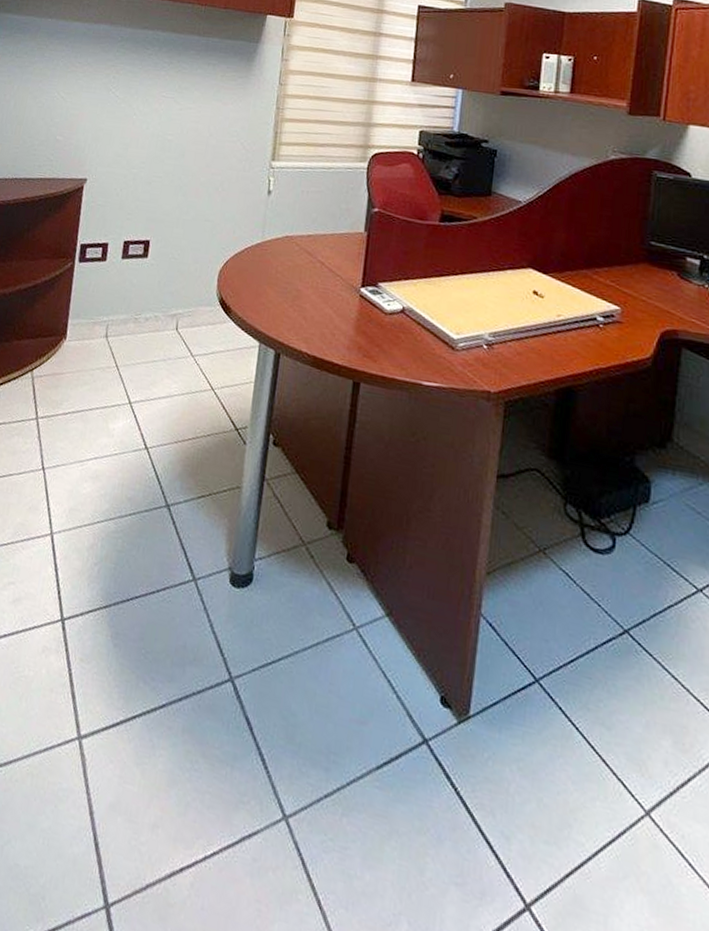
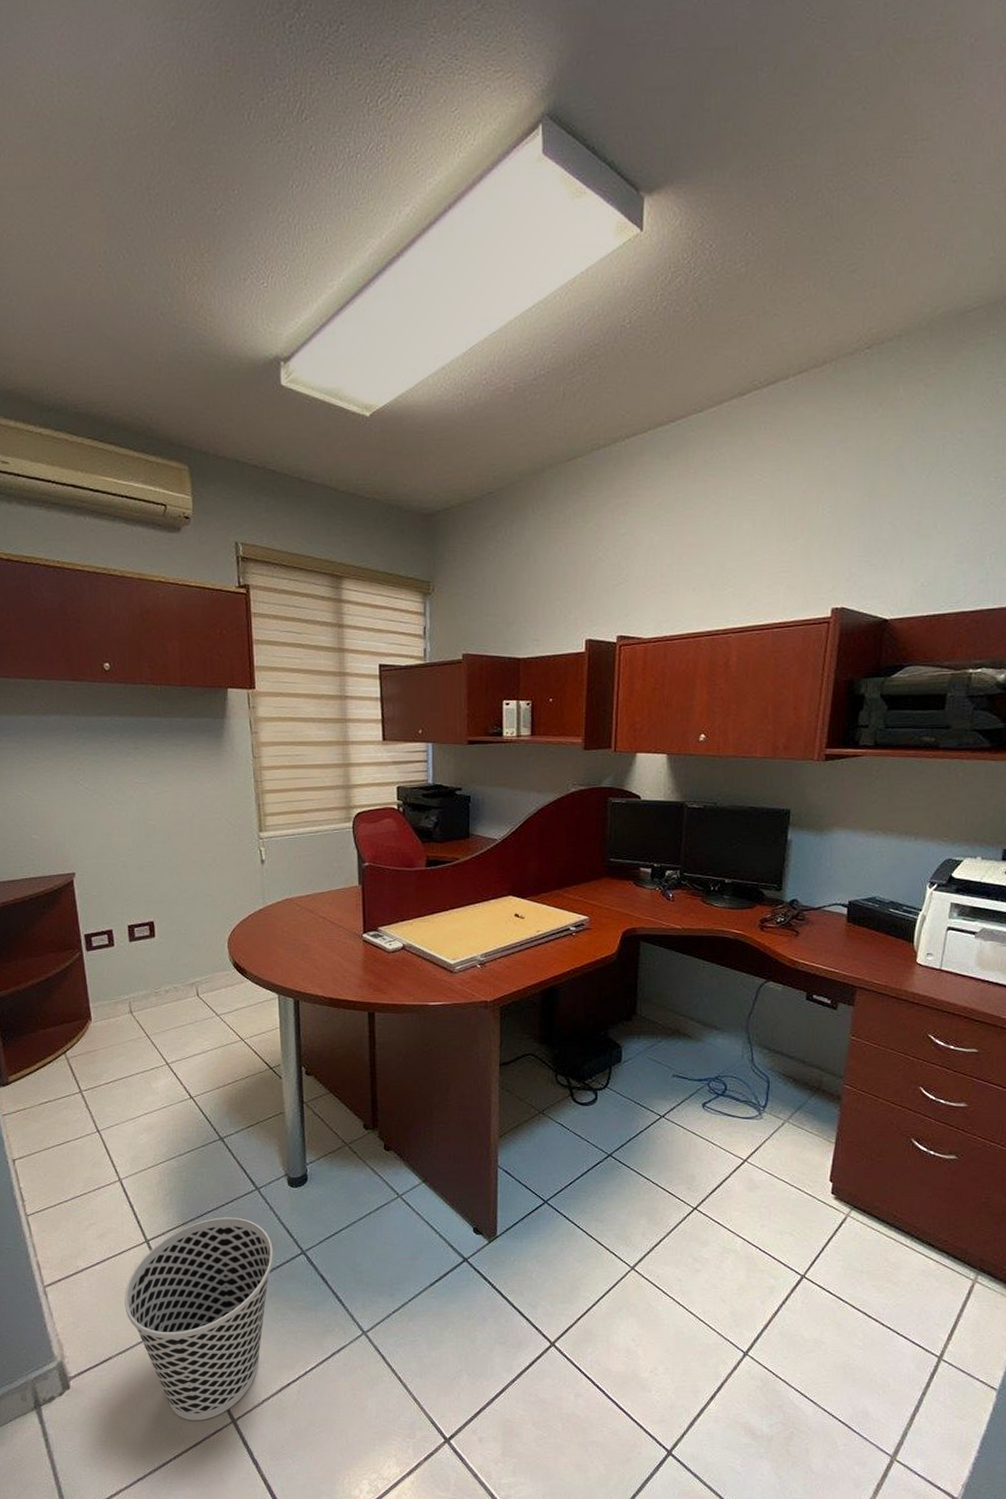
wastebasket: none [19,607,198,894] -> present [124,1217,273,1421]

